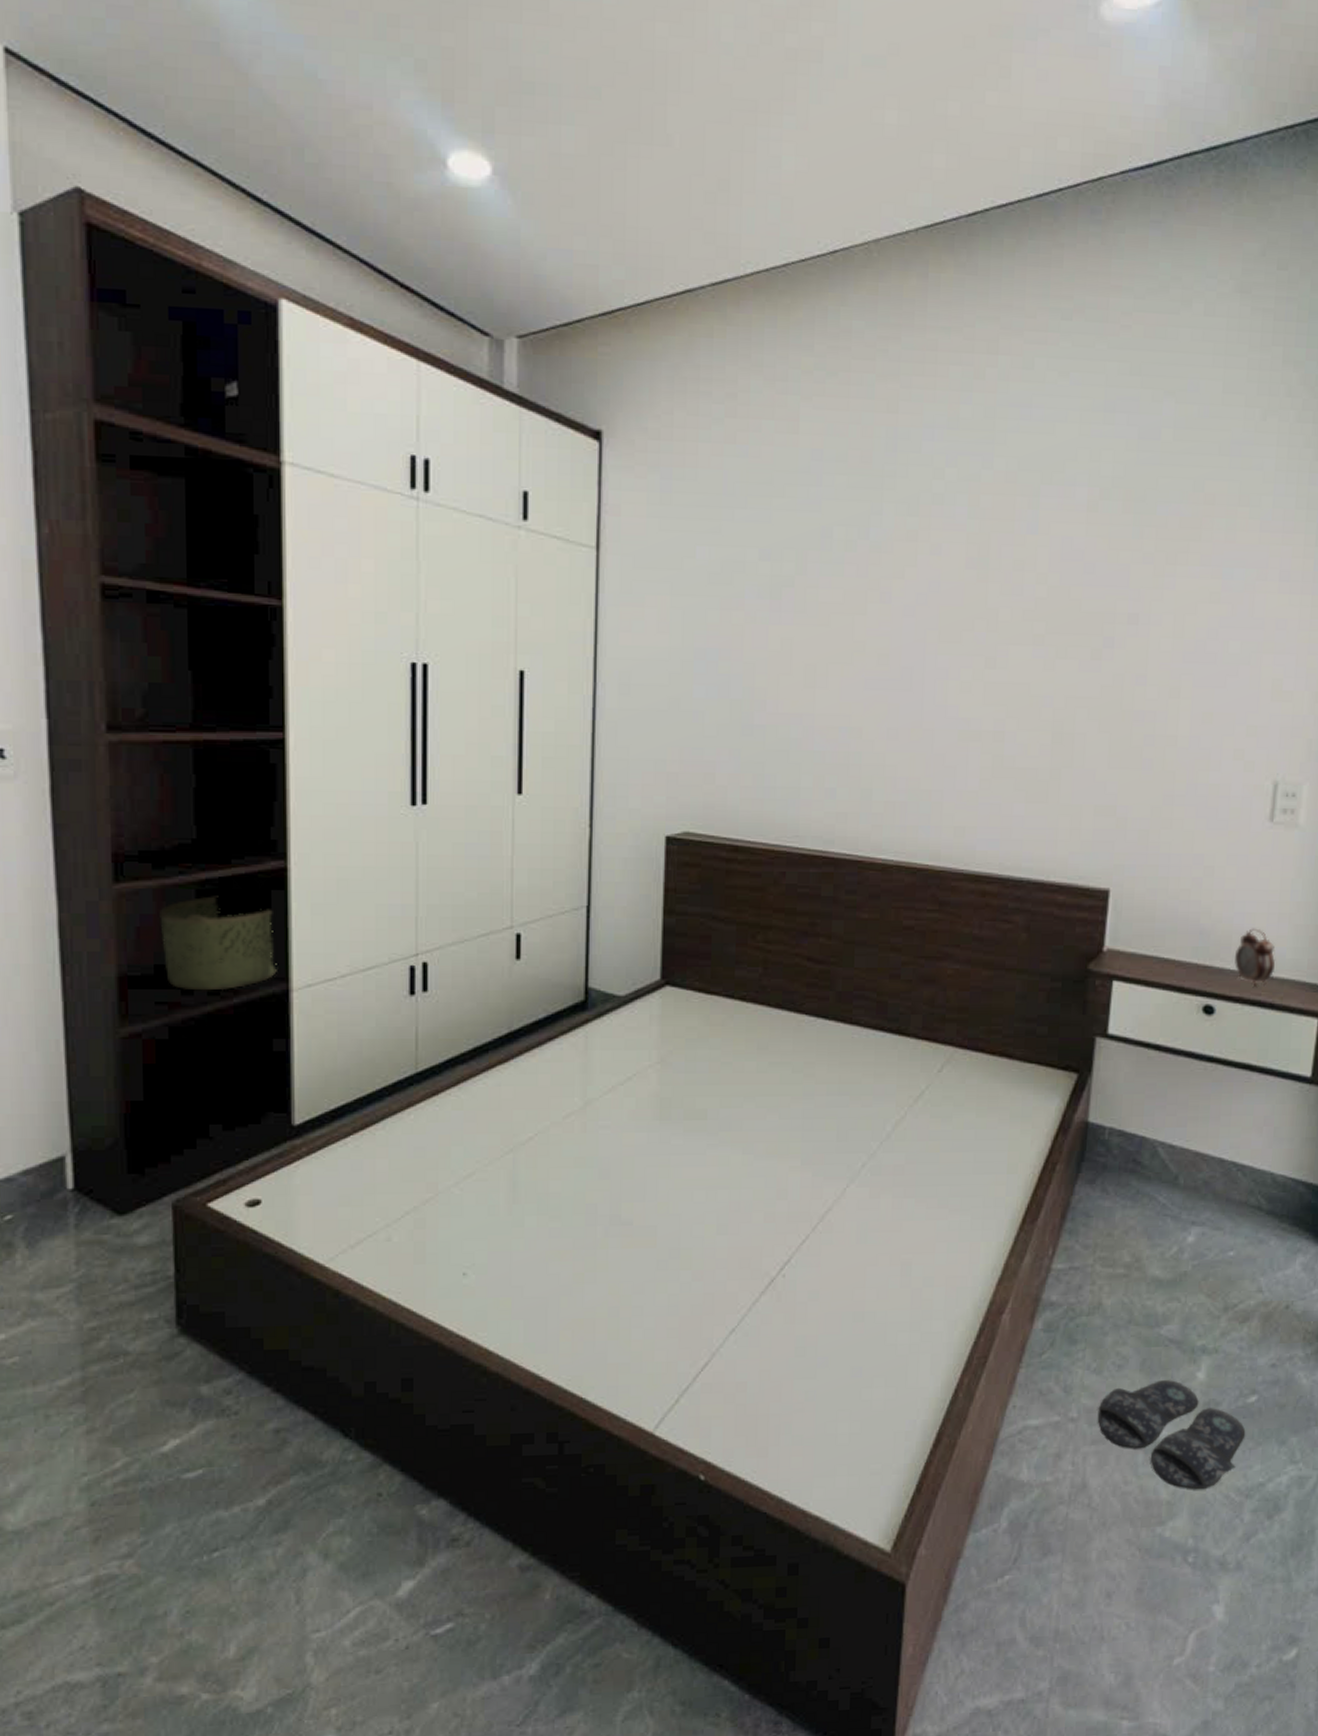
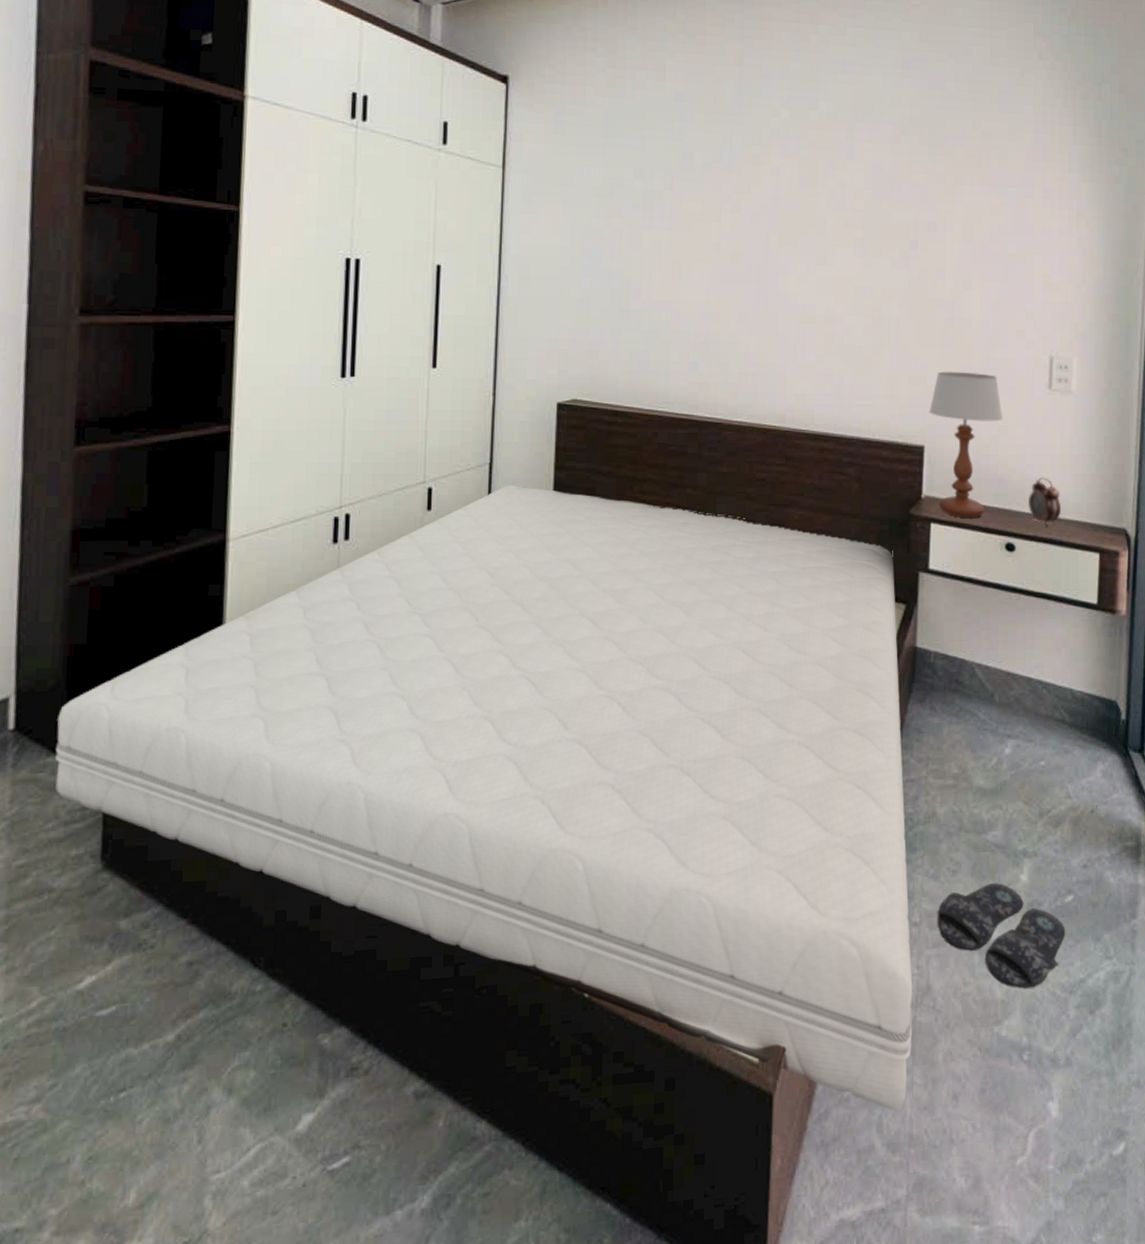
mattress: none [119,932,1067,1605] -> present [55,485,913,1110]
basket: present [159,896,277,991] -> none [114,457,216,542]
table lamp: none [1117,800,1210,975] -> present [929,371,1003,518]

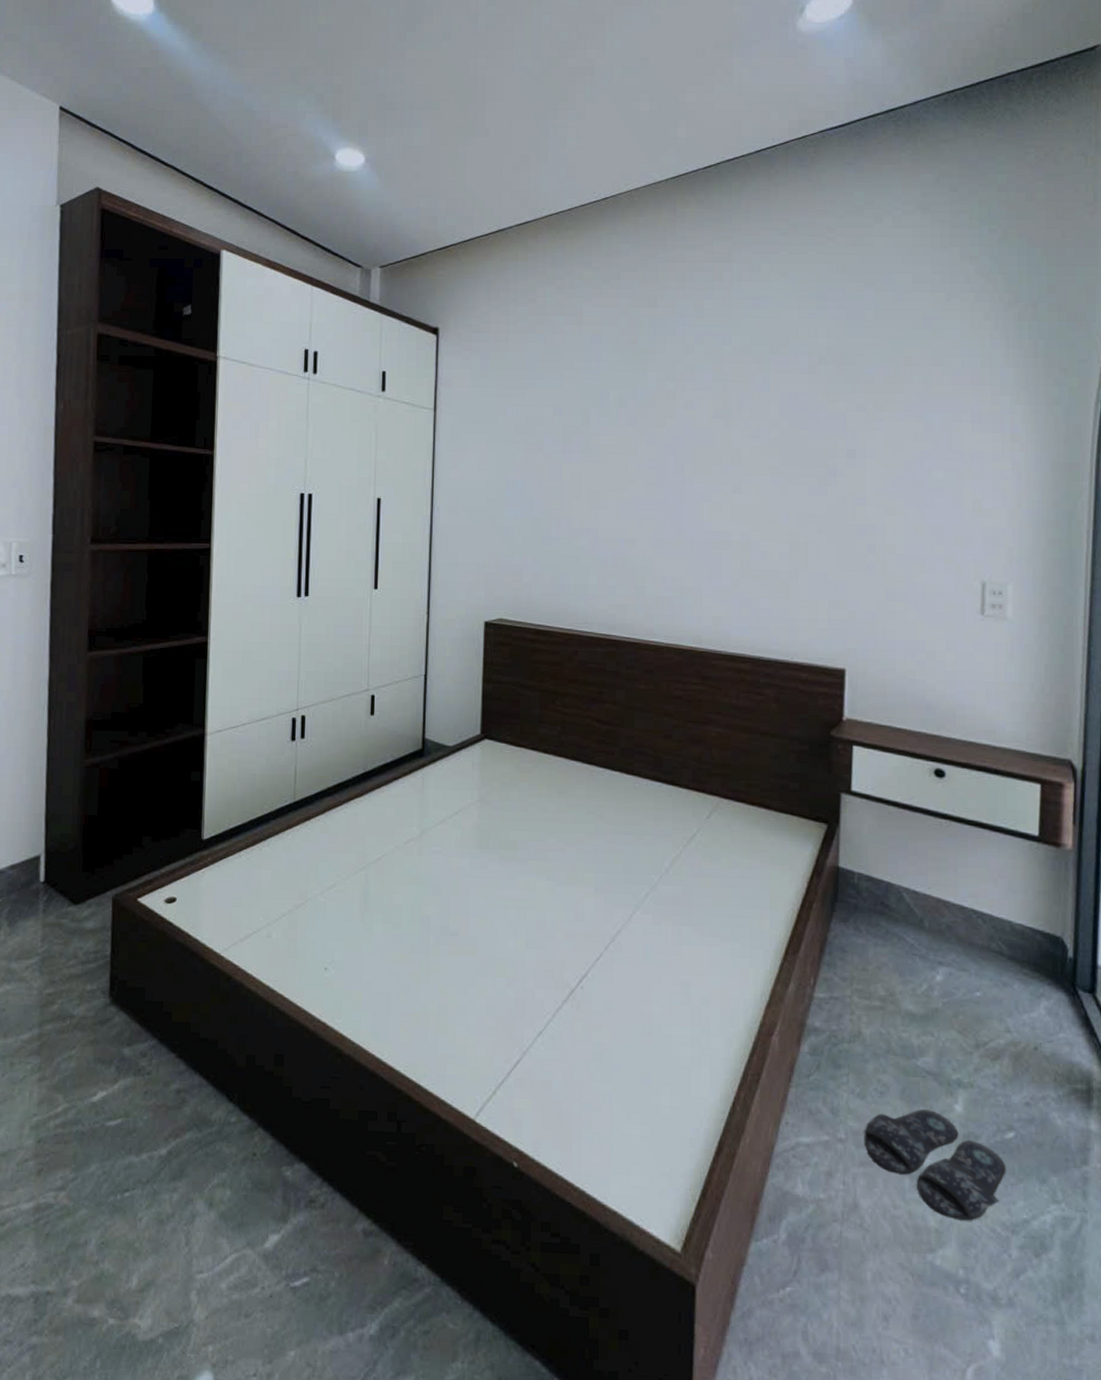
mattress: present [55,485,913,1110] -> none [75,695,839,1320]
table lamp: present [929,371,1003,518] -> none [850,596,930,742]
alarm clock: present [1029,477,1062,527] -> none [960,704,997,754]

